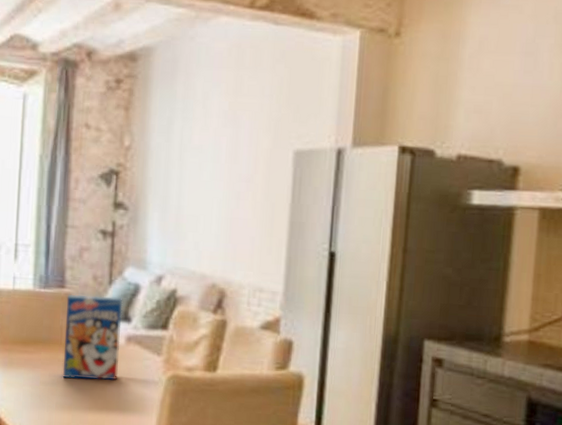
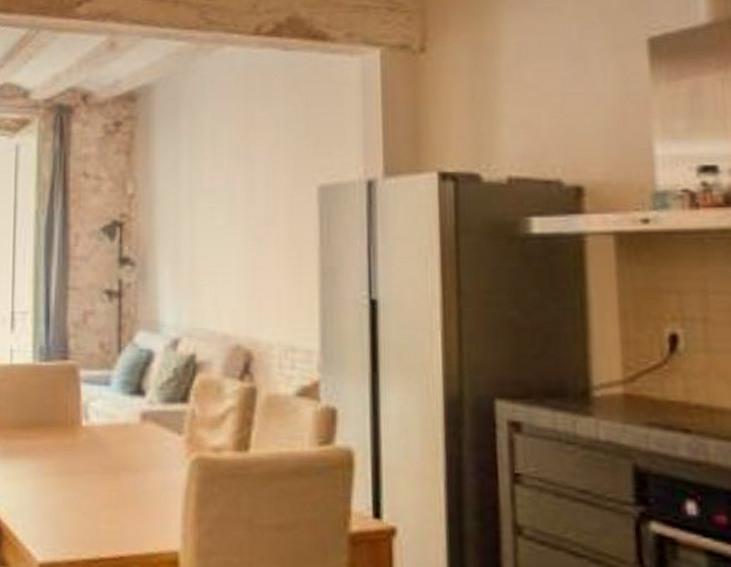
cereal box: present [62,294,123,380] -> none [69,366,135,468]

